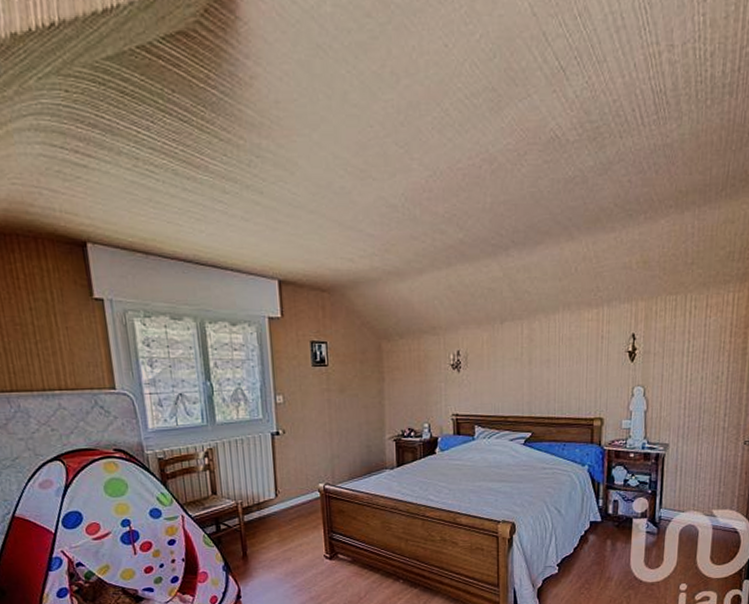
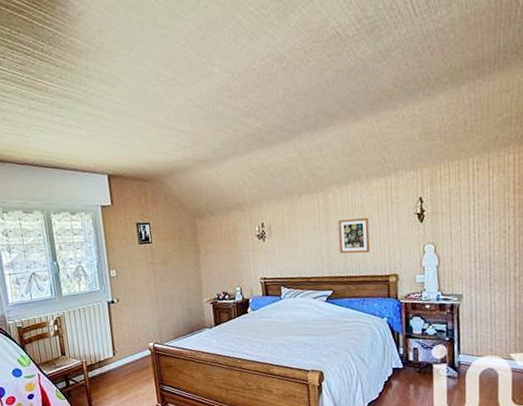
picture frame: none [541,352,576,392] -> present [337,217,370,254]

